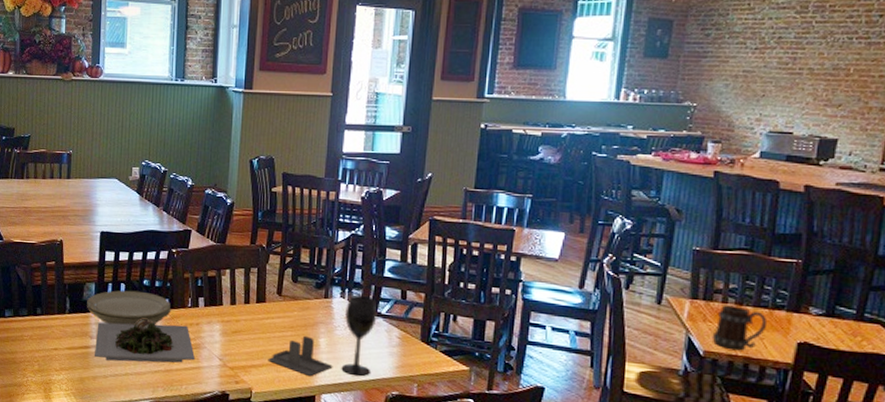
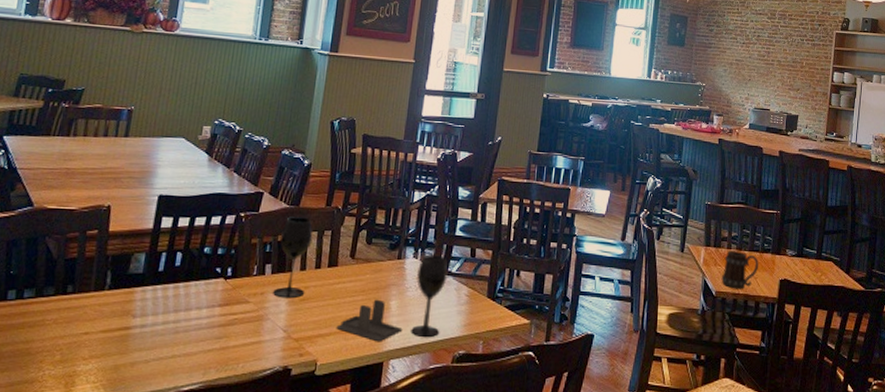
plate: present [87,290,171,326] -> none [132,259,234,300]
salad: present [95,319,196,363] -> none [136,291,257,342]
wineglass: none [207,254,240,330] -> present [273,217,313,298]

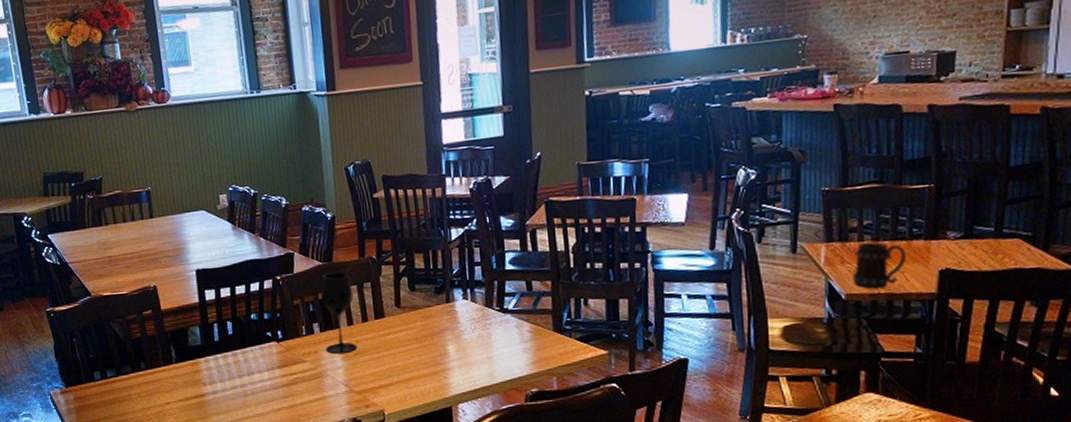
napkin holder: present [336,299,403,342] -> none [396,345,466,388]
wine glass: present [411,254,448,337] -> none [470,293,506,379]

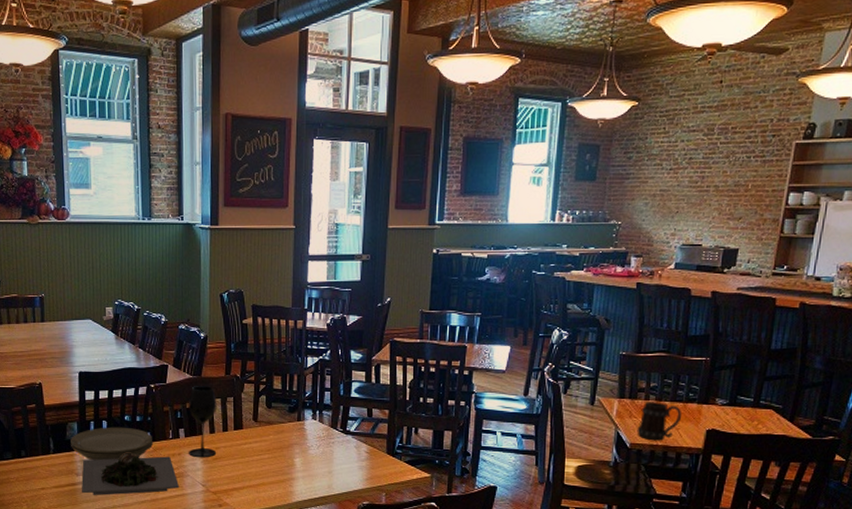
plate: none [193,326,286,368] -> present [70,427,154,461]
salad: none [208,355,320,406] -> present [81,453,180,495]

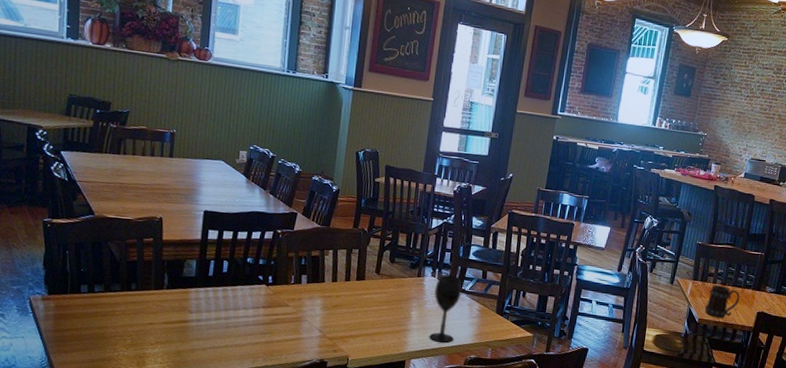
plate: present [70,427,154,461] -> none [187,267,275,301]
salad: present [81,453,180,495] -> none [193,294,297,335]
wineglass: present [188,386,217,457] -> none [309,235,343,304]
wine glass: none [316,416,347,490] -> present [429,274,462,343]

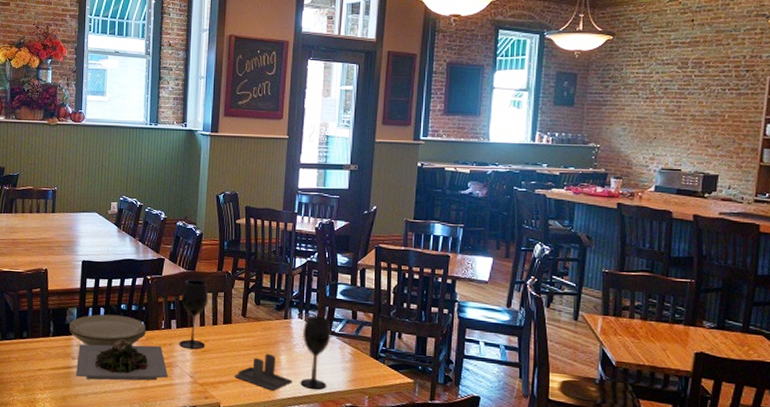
plate: none [187,267,275,301] -> present [69,314,147,347]
salad: none [193,294,297,335] -> present [76,340,169,381]
wineglass: none [309,235,343,304] -> present [179,280,209,349]
napkin holder: none [364,309,422,345] -> present [234,353,293,391]
beer mug: present [704,285,740,318] -> none [622,320,669,361]

